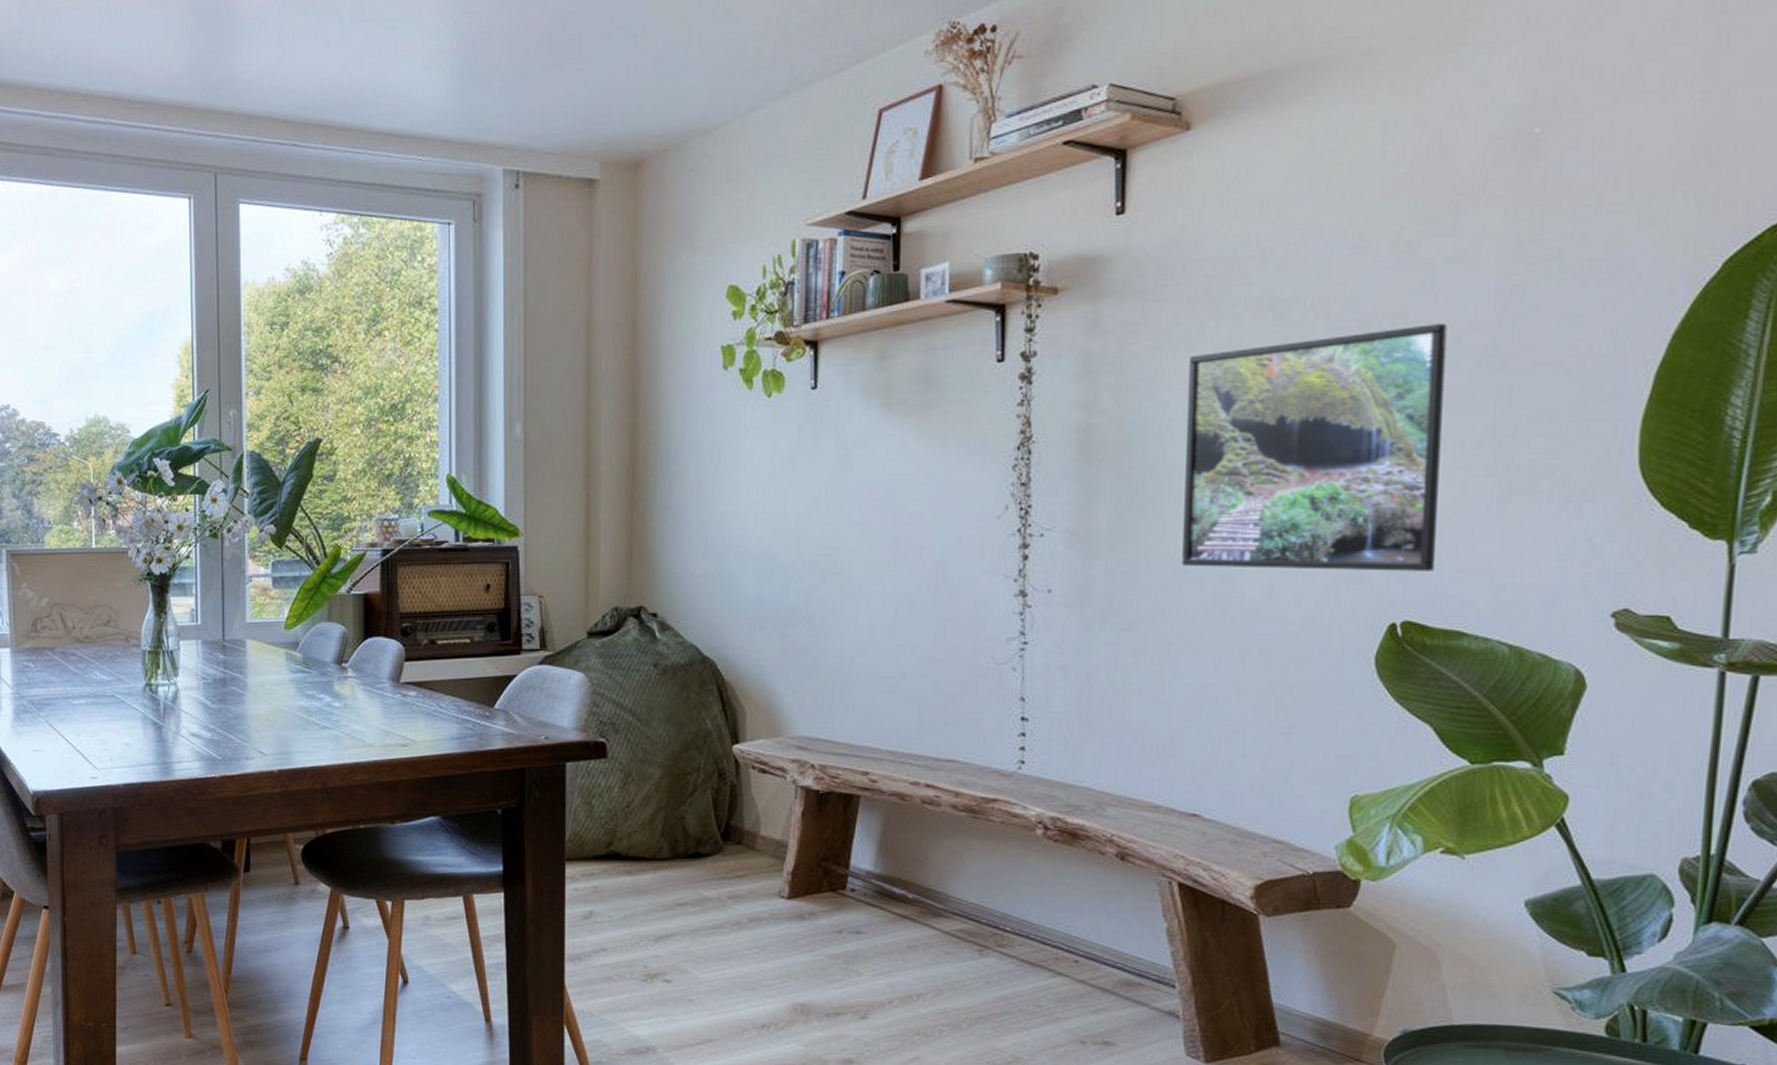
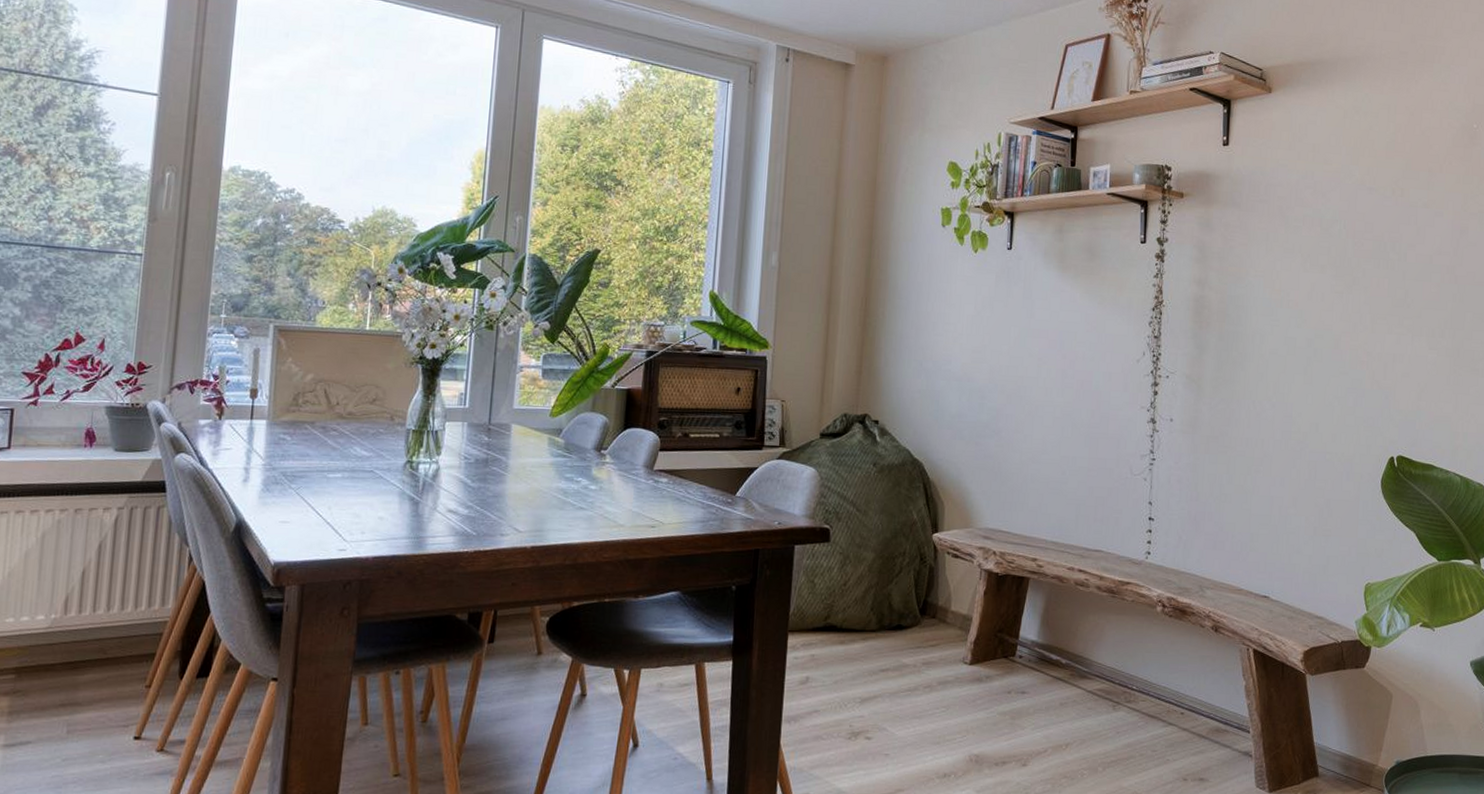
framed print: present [1182,324,1447,571] -> none [1260,247,1425,421]

